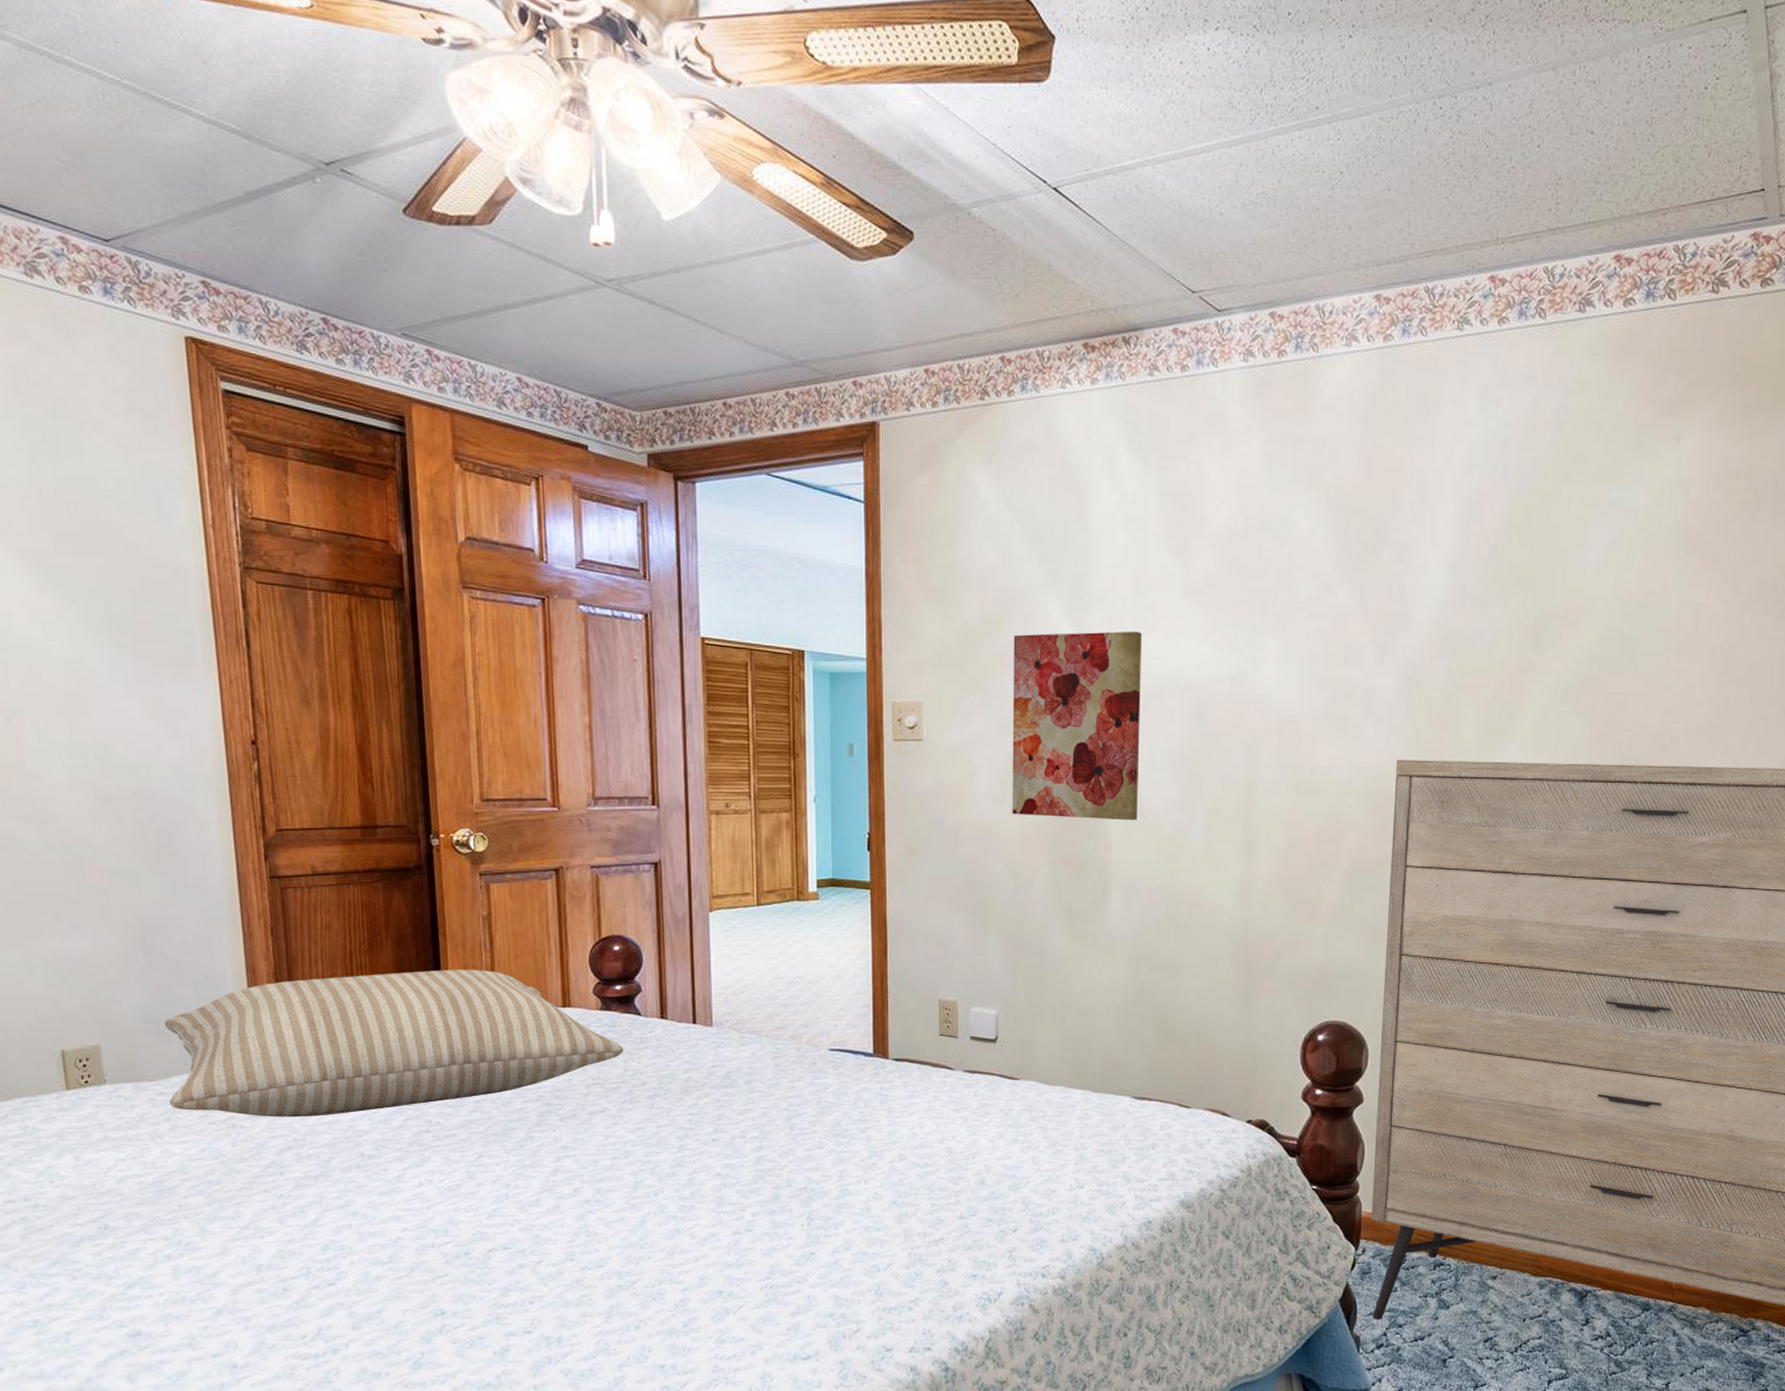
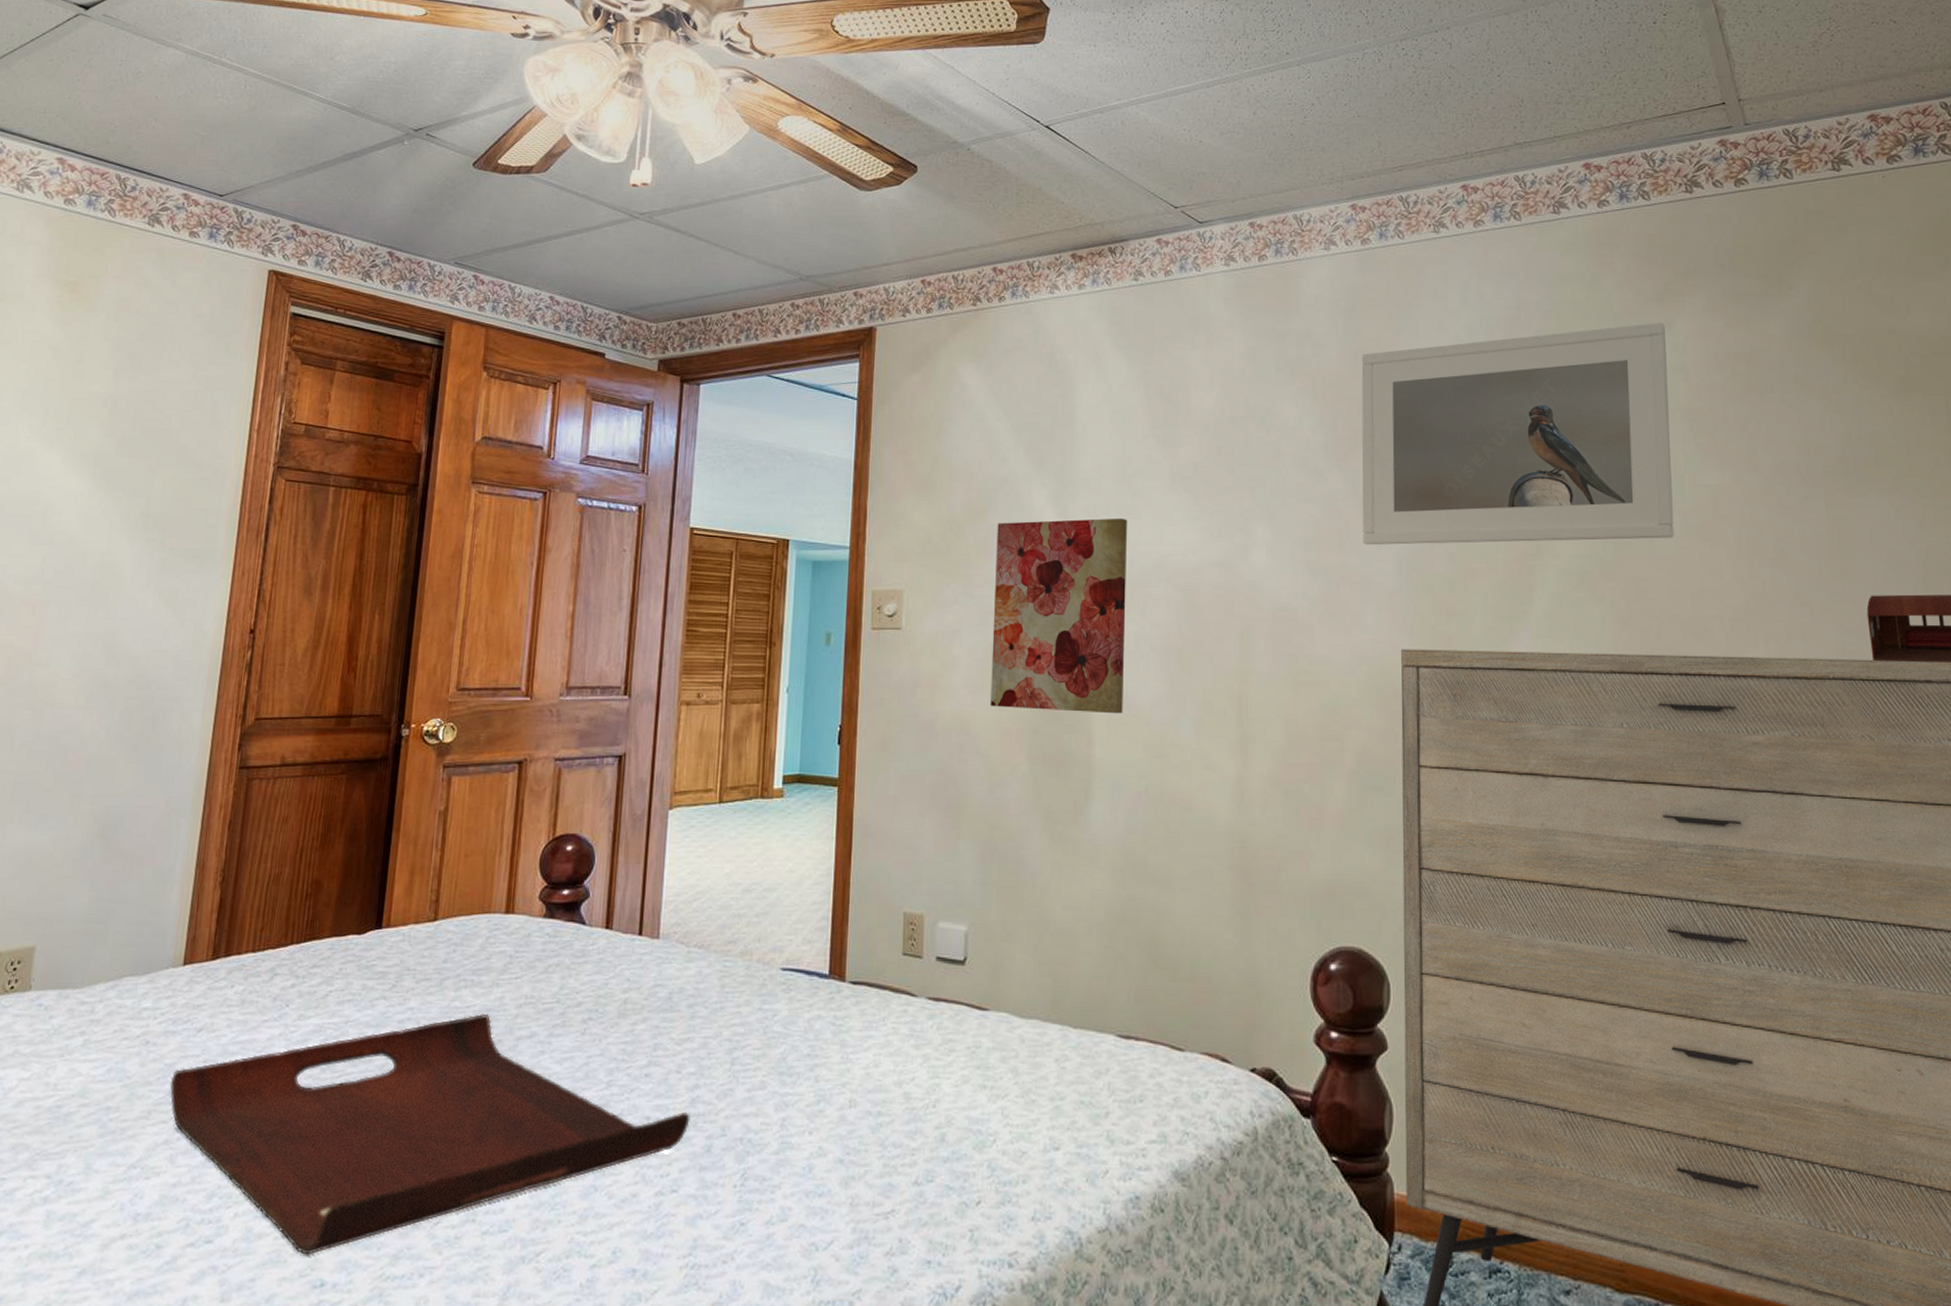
pillow: present [164,969,624,1117] -> none [87,868,563,1035]
serving tray: none [264,1093,758,1291] -> present [170,1013,690,1255]
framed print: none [1367,435,1674,660] -> present [1361,322,1674,546]

